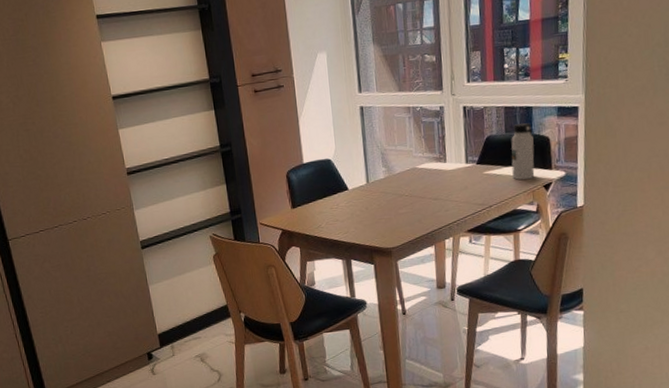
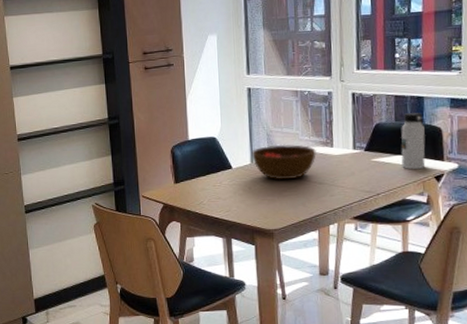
bowl: none [367,162,430,199] -> present [251,144,316,180]

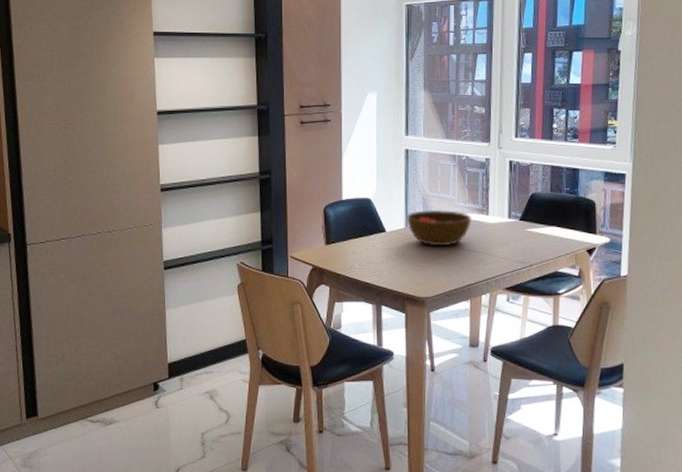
water bottle: present [401,112,426,170] -> none [555,183,579,242]

